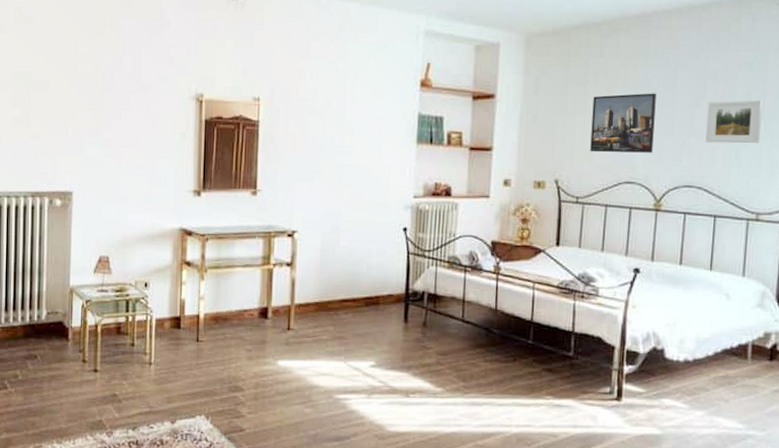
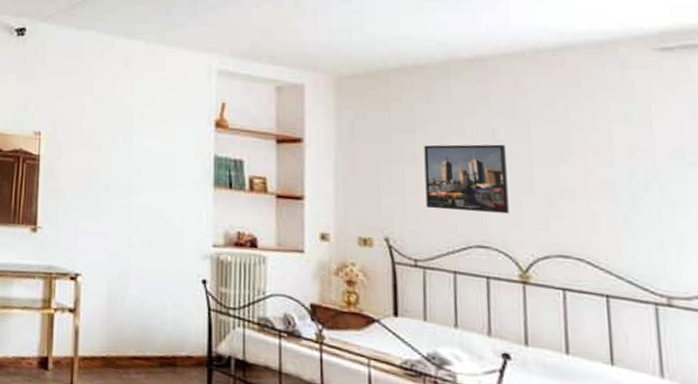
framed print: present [705,99,763,144] -> none [576,157,657,210]

